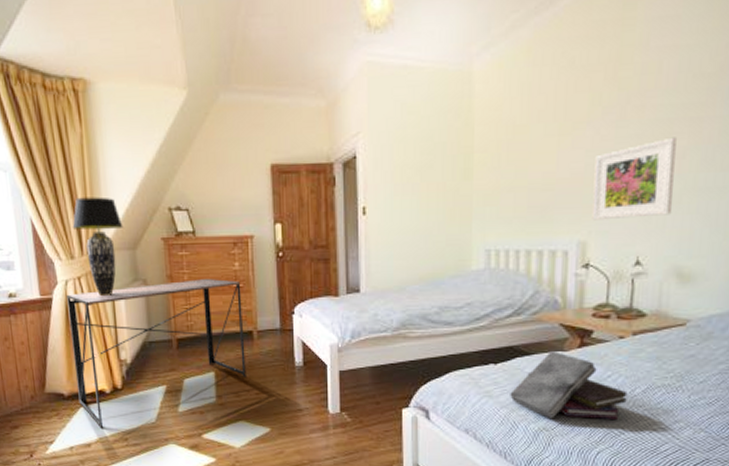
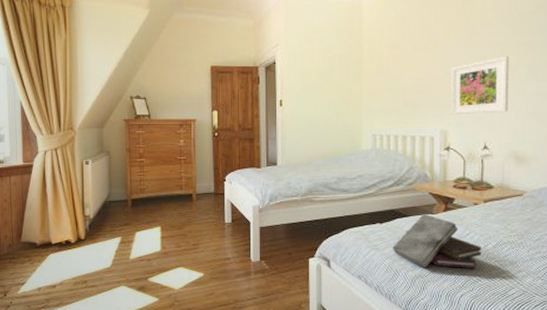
desk: present [66,279,246,429] -> none [44,152,186,273]
table lamp: present [72,197,123,297] -> none [53,86,94,165]

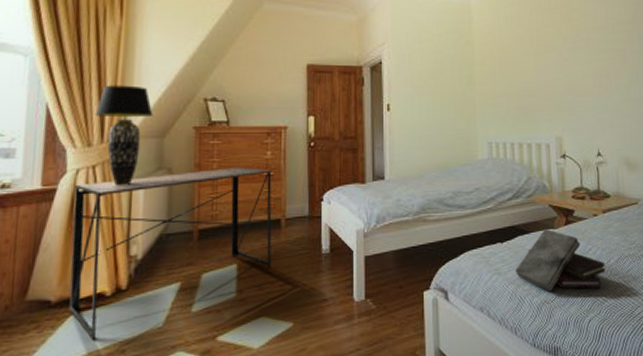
desk: none [44,152,186,273] -> present [69,167,272,342]
table lamp: none [53,86,94,165] -> present [95,85,153,187]
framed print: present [451,56,509,115] -> none [561,62,617,121]

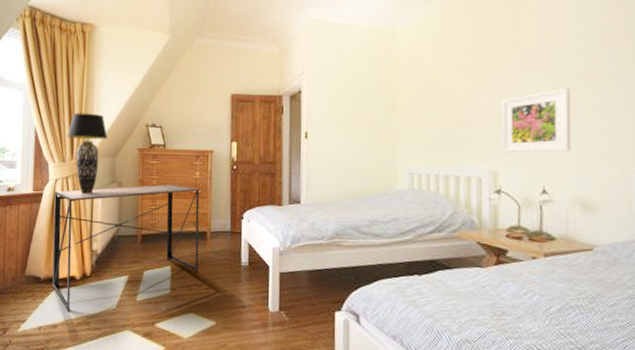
book: present [515,229,606,291] -> none [433,267,543,336]
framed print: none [561,62,617,121] -> present [501,88,572,153]

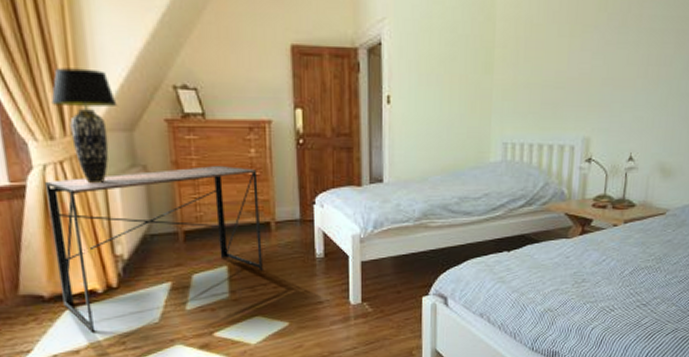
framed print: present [501,88,572,153] -> none [595,46,666,119]

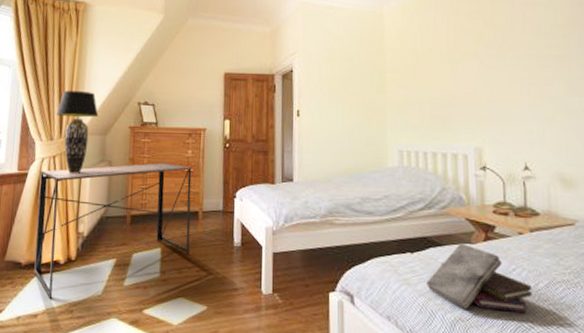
book: none [520,239,618,300] -> present [426,243,533,313]

